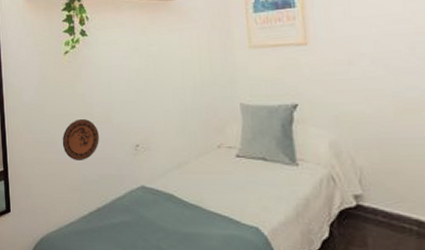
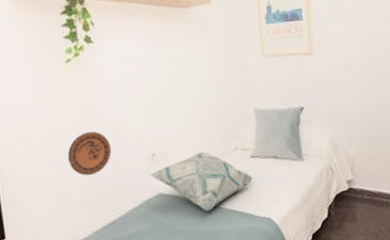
decorative pillow: none [133,147,238,210] -> present [149,152,253,211]

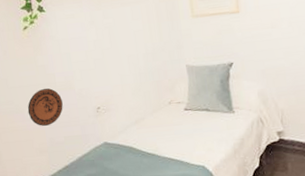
decorative pillow: present [149,152,253,211] -> none [95,105,187,159]

